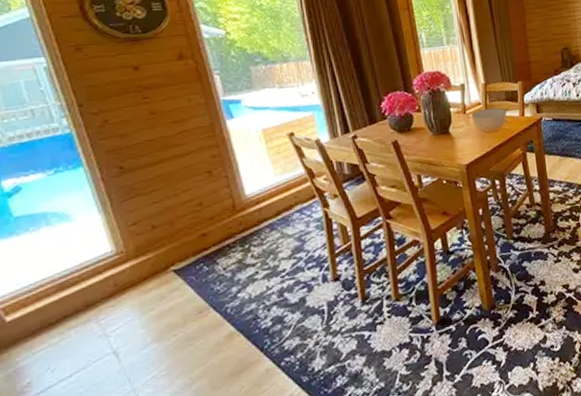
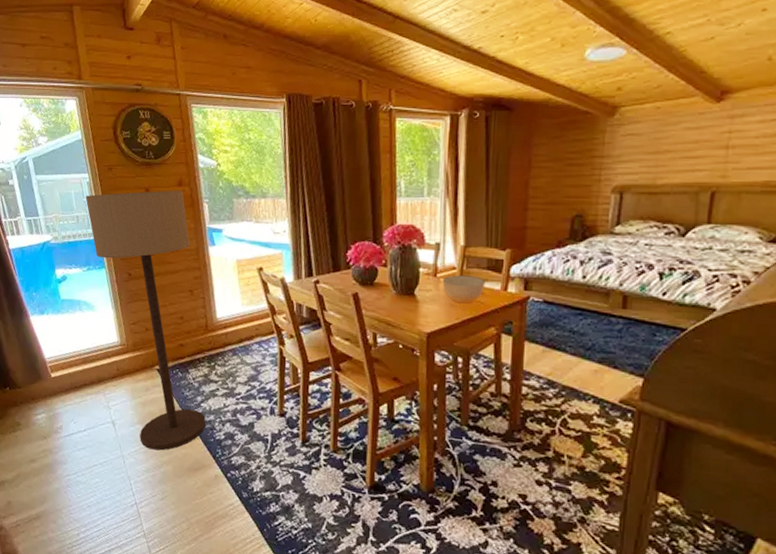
floor lamp: none [43,64,246,369] -> present [85,190,206,451]

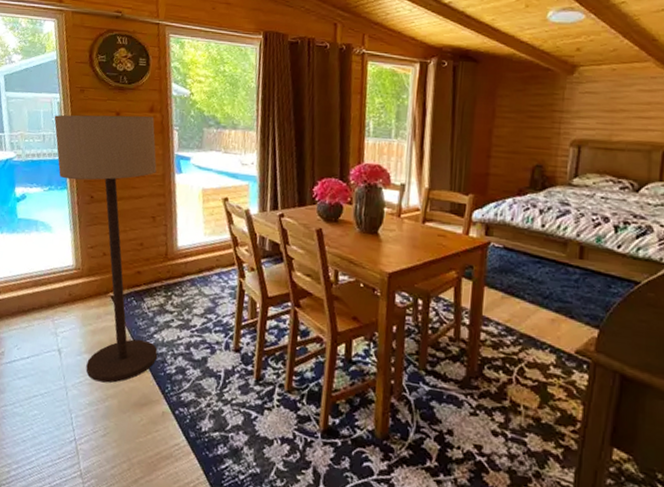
bowl: present [442,275,485,304] -> none [405,216,448,246]

